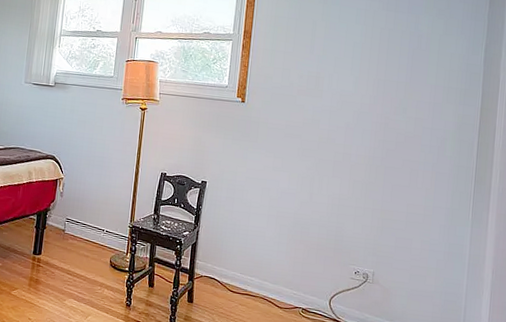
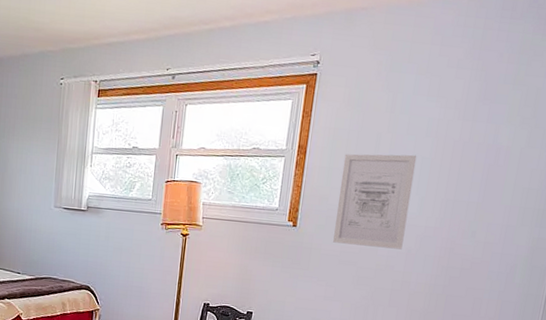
wall art: none [278,38,349,124] -> present [333,154,417,250]

